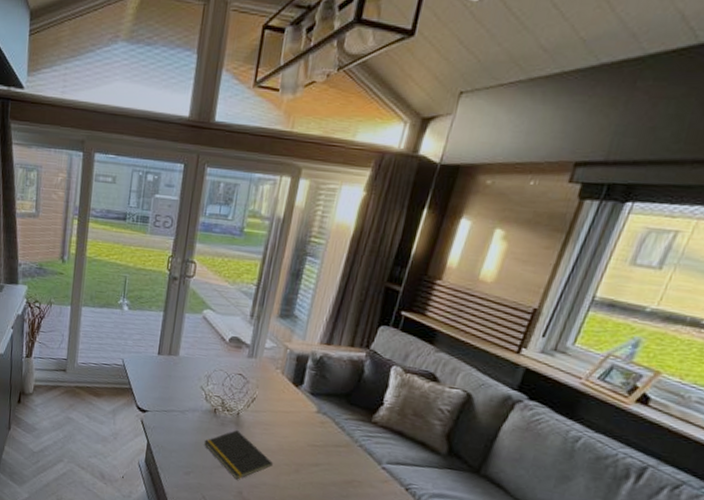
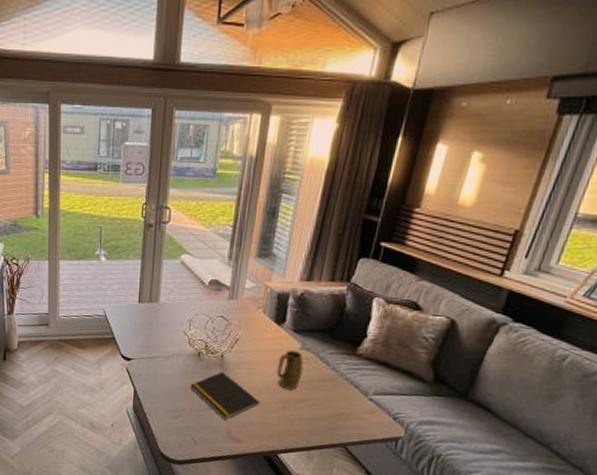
mug: none [291,412,319,453] -> present [276,350,304,390]

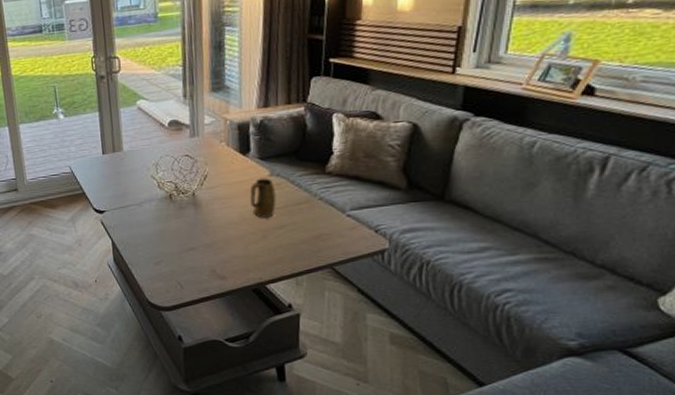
notepad: present [190,372,261,420] -> none [167,211,240,259]

